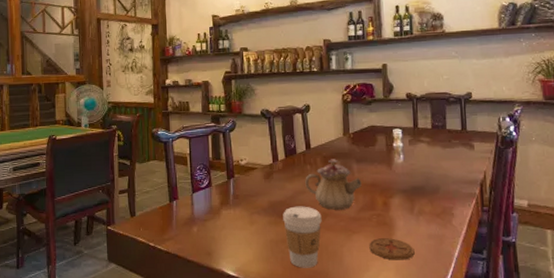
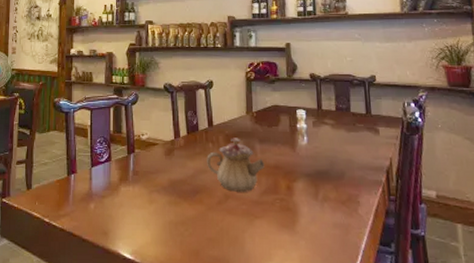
coffee cup: present [283,206,322,268] -> none [183,186,223,254]
coaster: present [369,238,415,260] -> none [272,225,320,250]

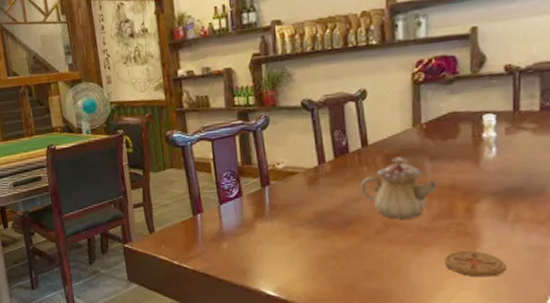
coaster: none [272,225,320,250] -> present [445,251,506,277]

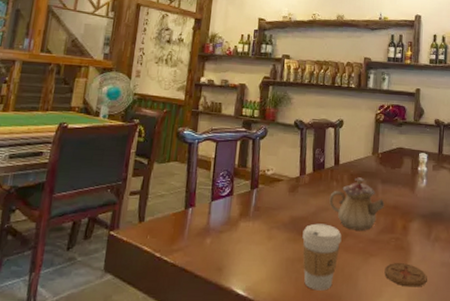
coffee cup: none [332,215,383,287] -> present [302,223,342,291]

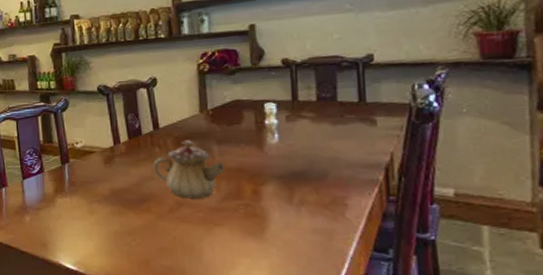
coffee cup: present [302,223,342,291] -> none [127,194,175,264]
coaster: present [384,263,427,287] -> none [235,232,295,258]

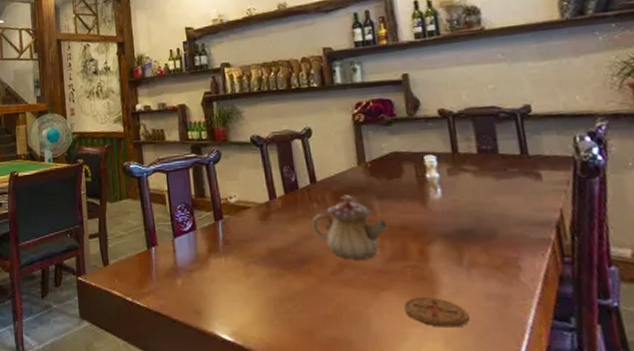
coaster: none [235,232,295,258] -> present [404,298,470,328]

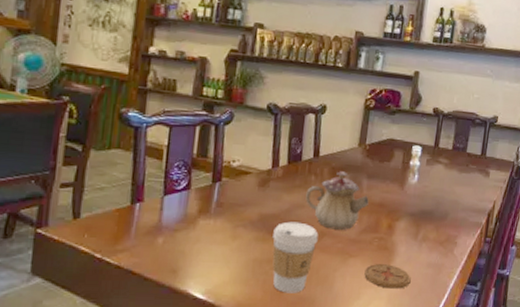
coffee cup: none [286,254,338,334] -> present [272,221,318,293]

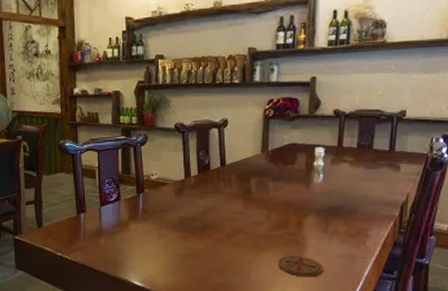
coffee cup: present [272,221,318,293] -> none [192,222,232,281]
teapot: present [305,171,369,230] -> none [217,176,276,227]

